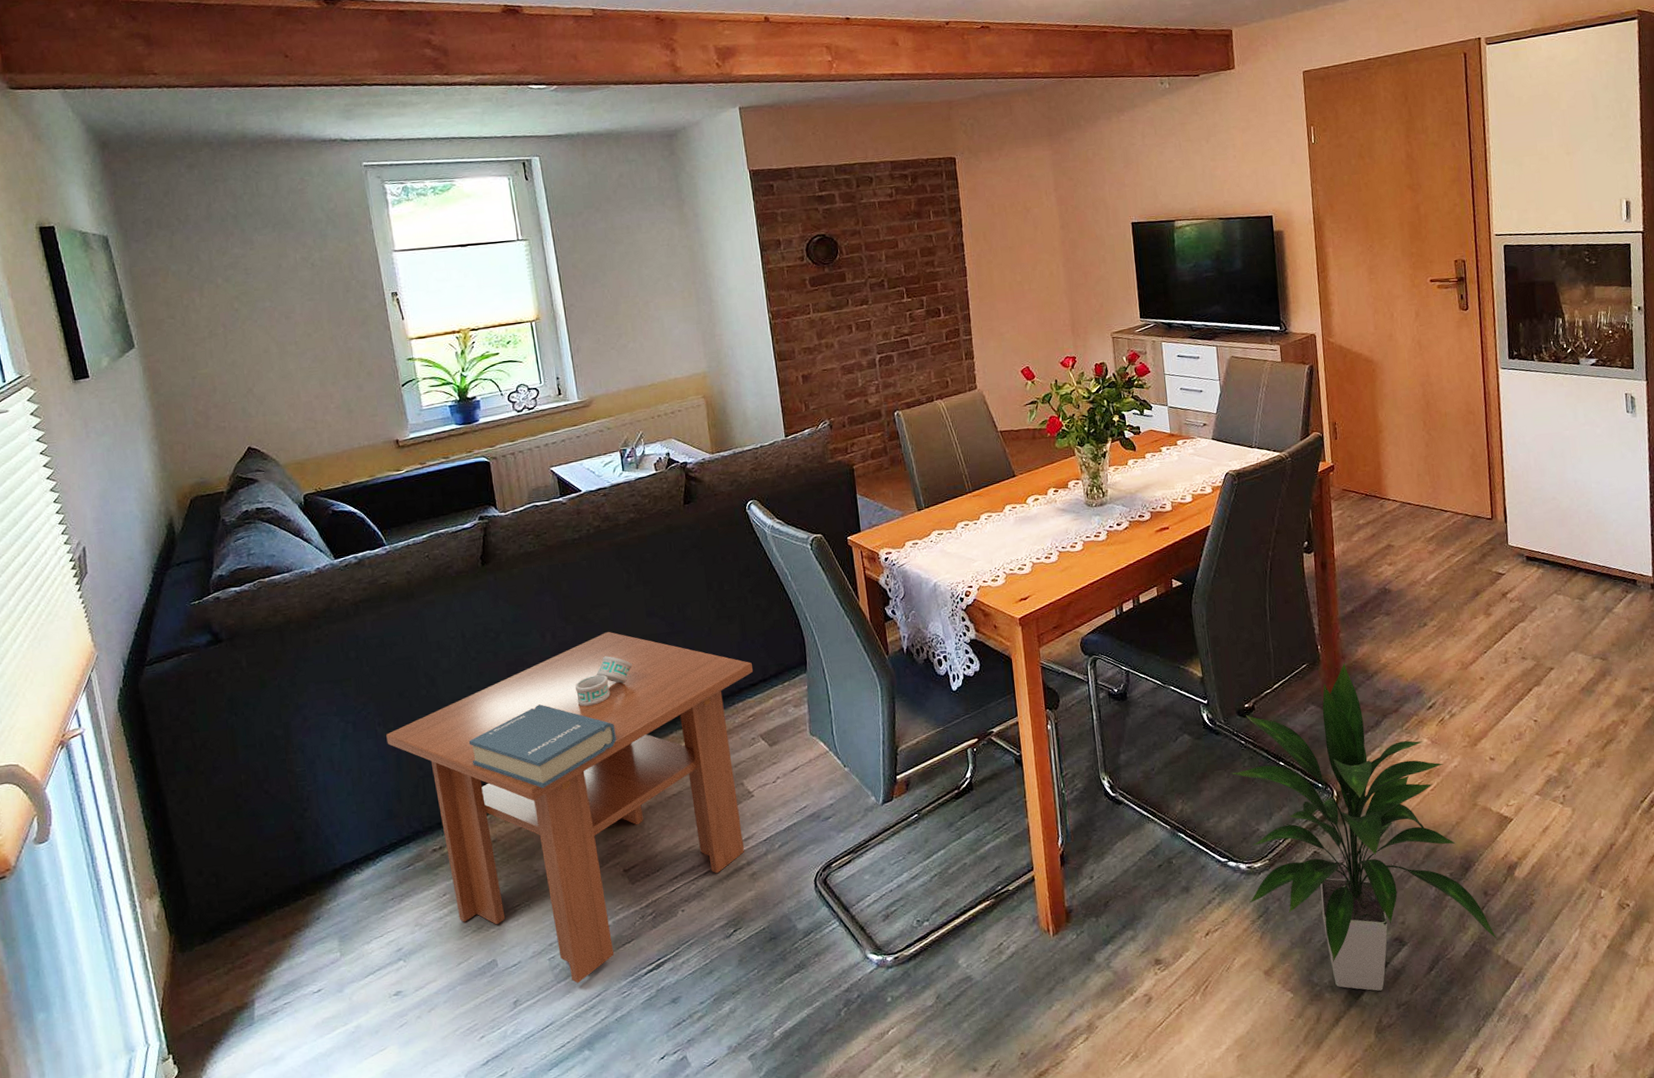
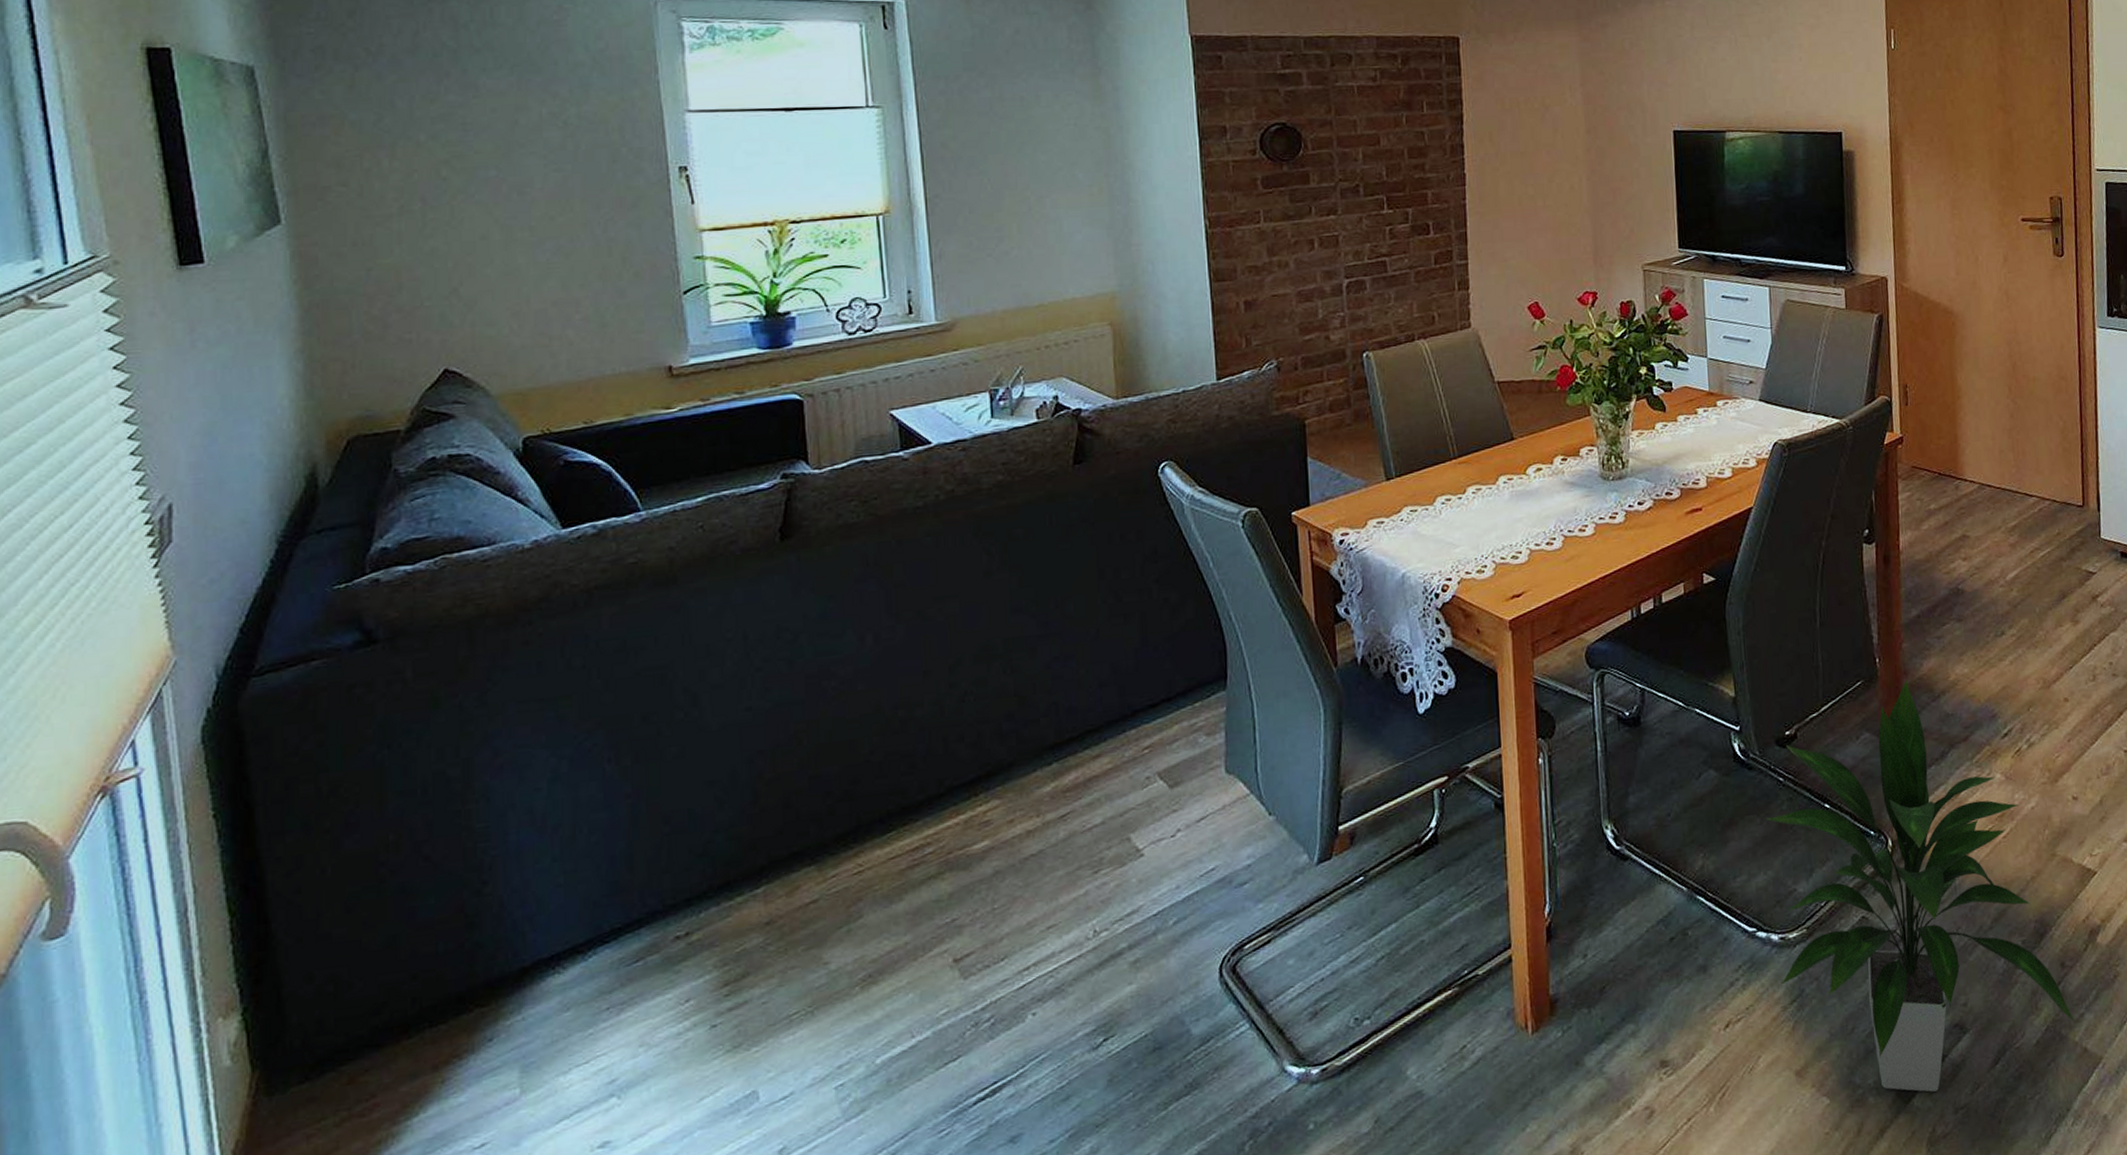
coffee table: present [386,631,753,984] -> none [618,632,1153,1121]
hardback book: present [468,704,617,789] -> none [741,732,956,849]
napkin ring: present [575,656,632,707] -> none [903,666,986,736]

